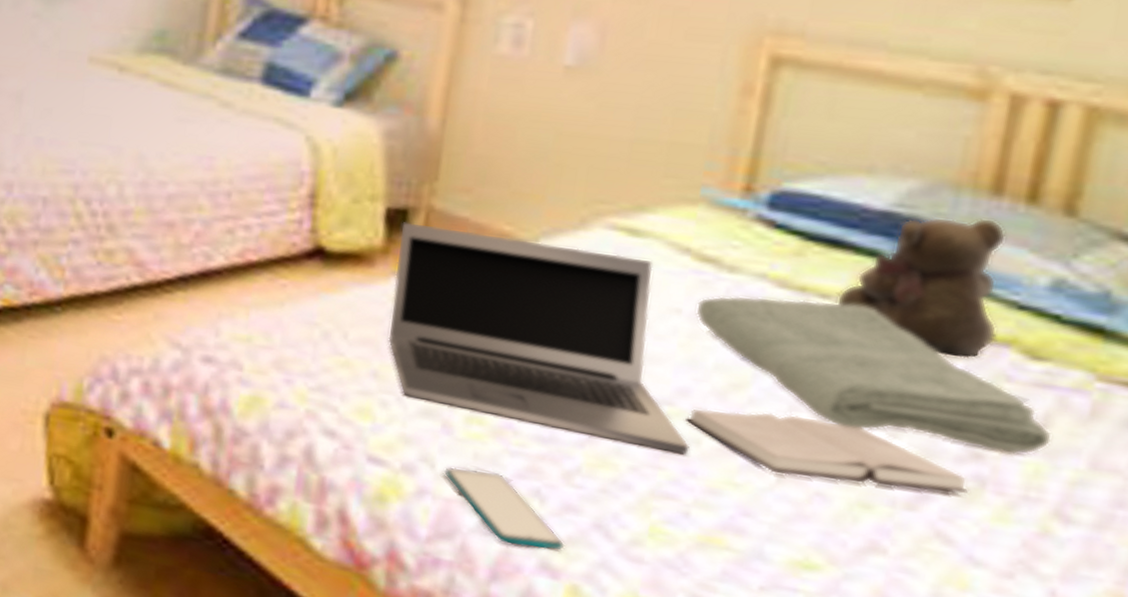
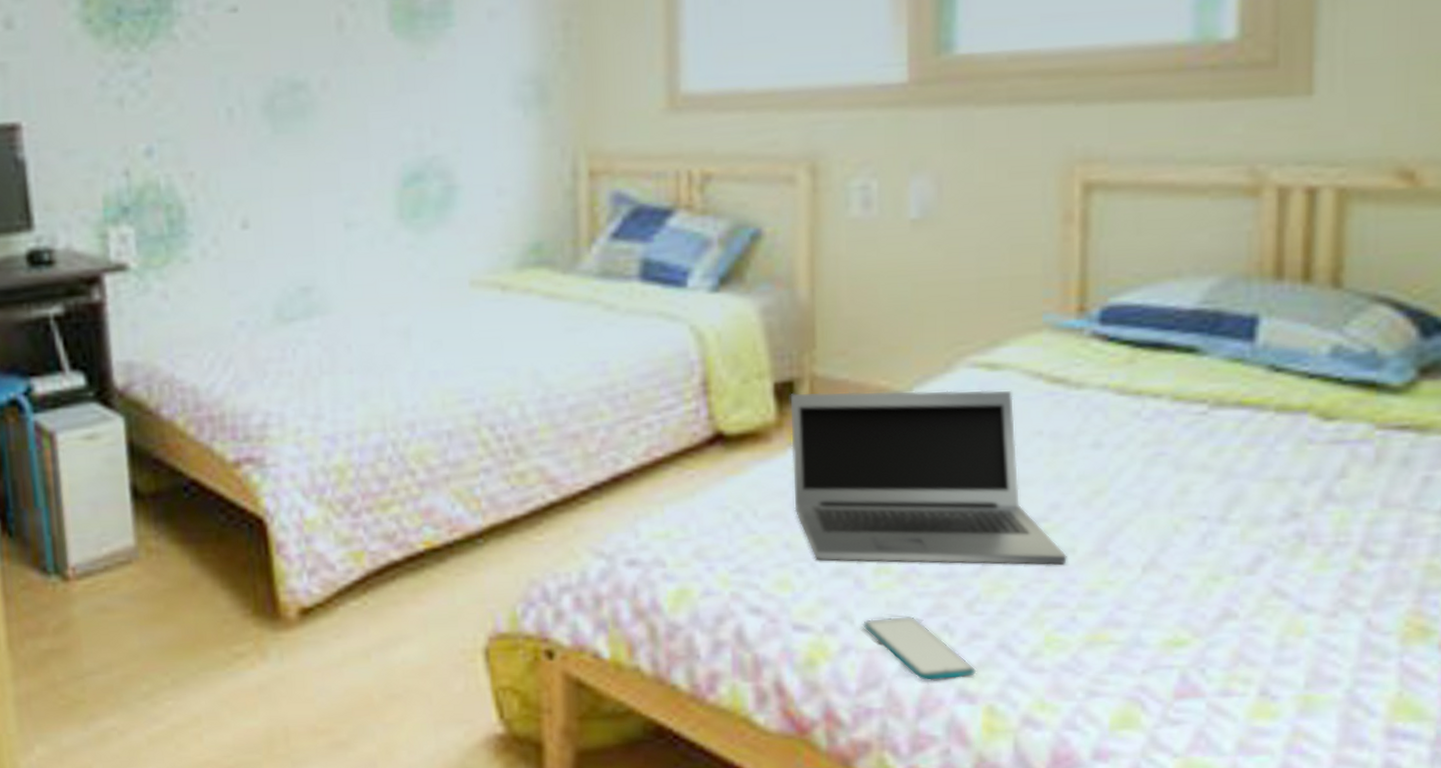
hardback book: present [686,408,968,495] -> none [1061,508,1293,565]
towel: present [696,295,1053,455] -> none [1055,398,1350,511]
teddy bear: present [836,216,1007,359] -> none [1167,301,1296,432]

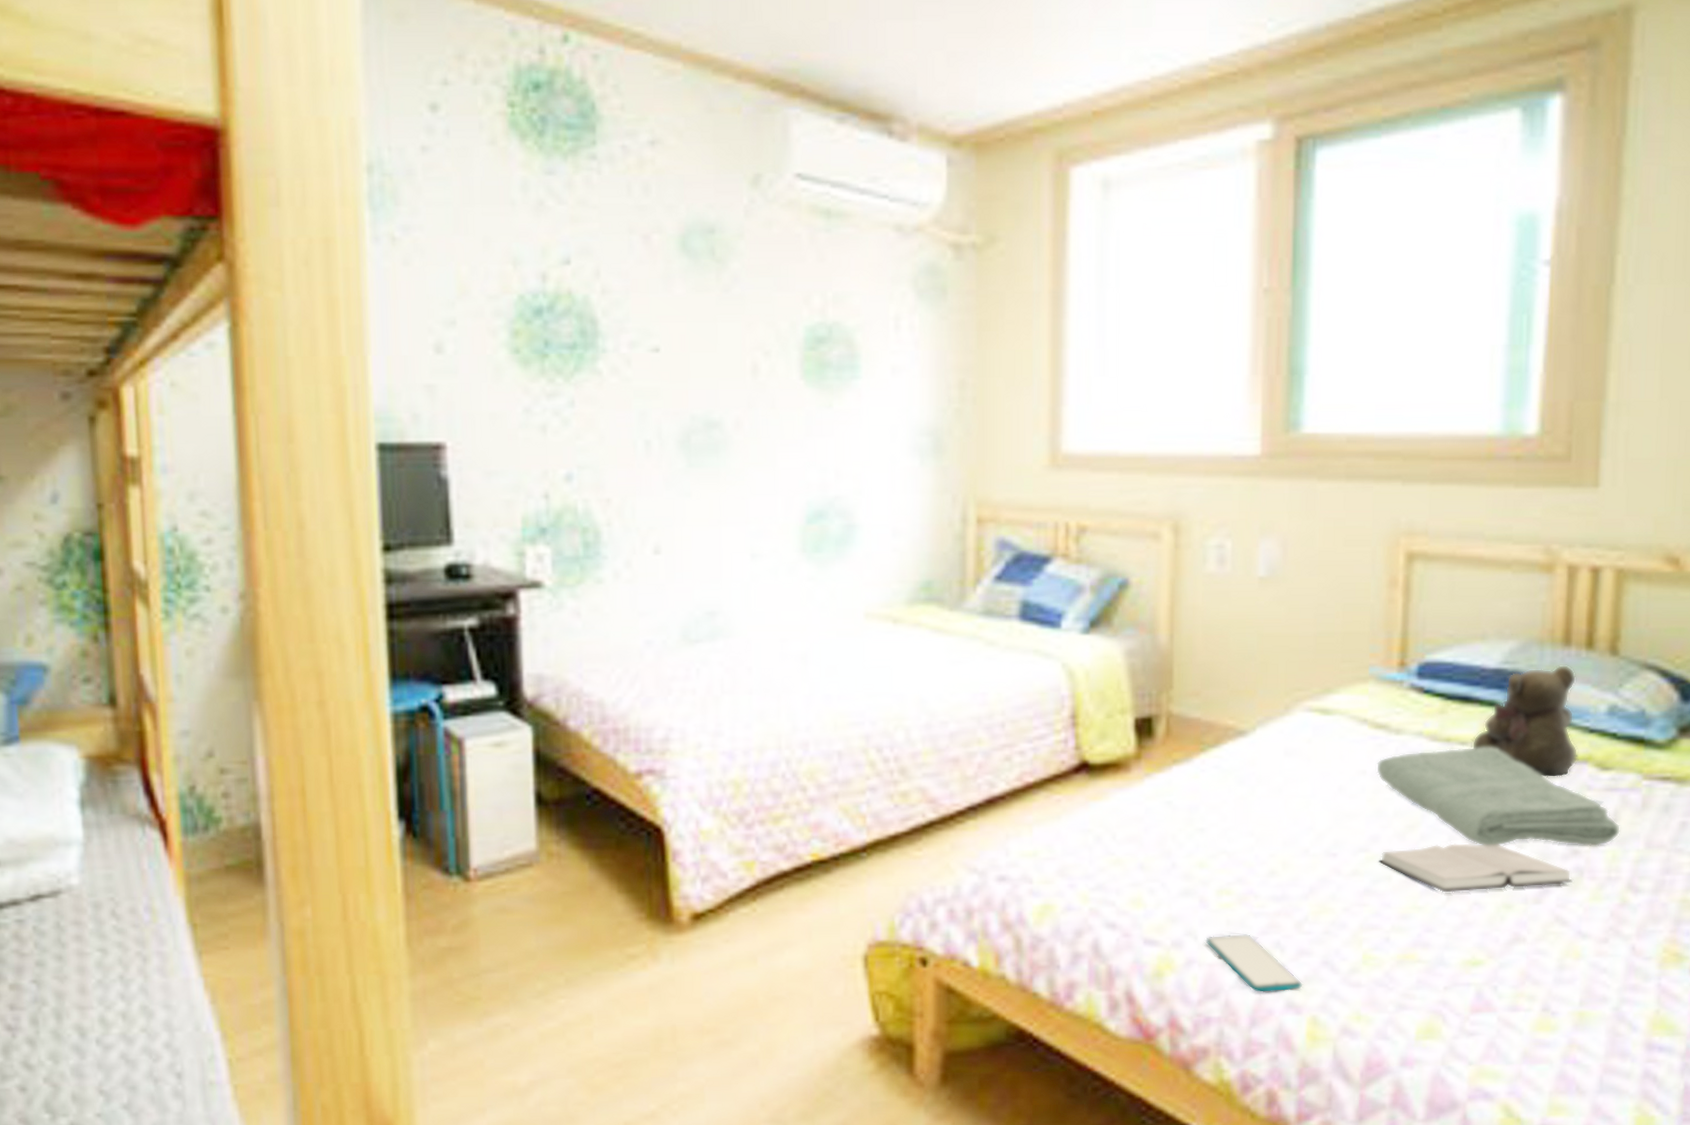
laptop: present [790,390,1067,565] -> none [1148,728,1384,891]
towel: none [1055,398,1350,511] -> present [1376,746,1621,846]
hardback book: none [1061,508,1293,565] -> present [1379,842,1573,893]
teddy bear: none [1167,301,1296,432] -> present [1471,664,1578,778]

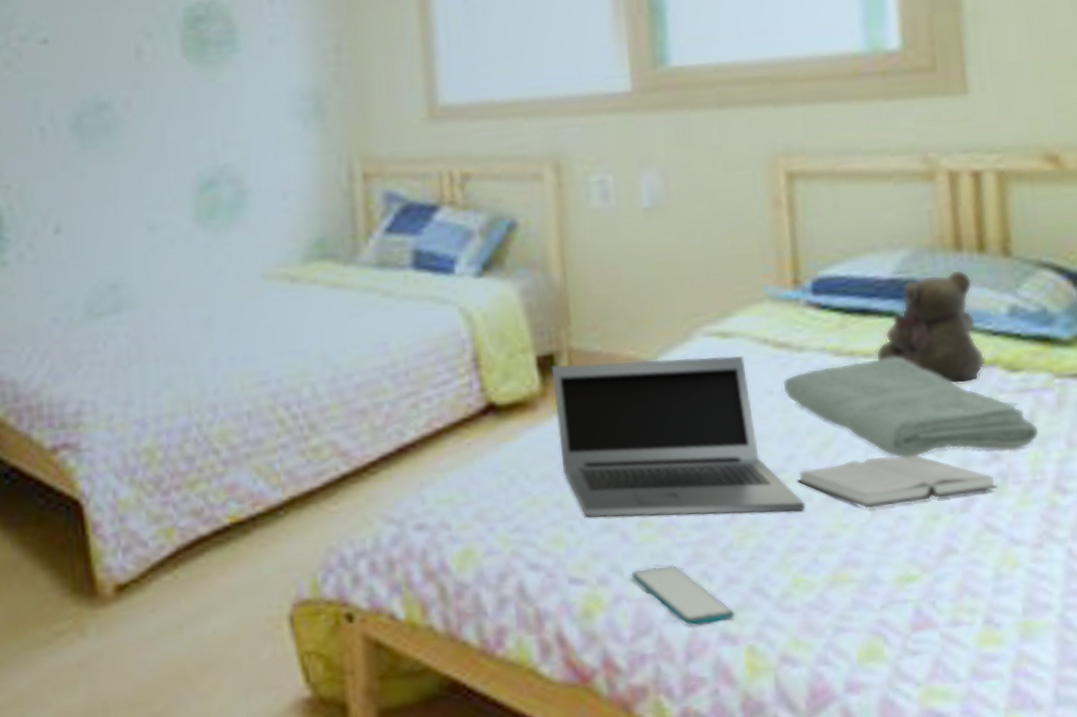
laptop: none [1148,728,1384,891] -> present [551,356,806,518]

